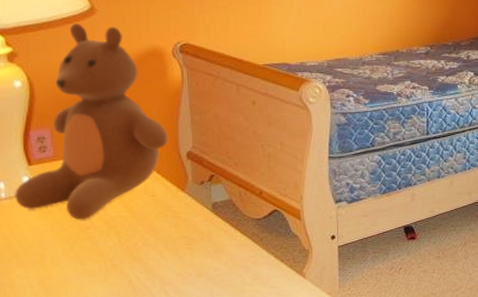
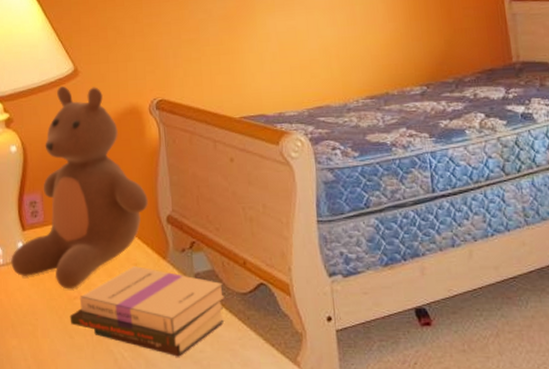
books: none [81,198,240,275] -> present [70,266,225,357]

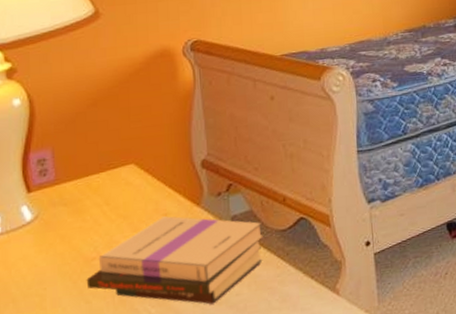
teddy bear: present [11,85,148,290] -> none [12,29,180,251]

